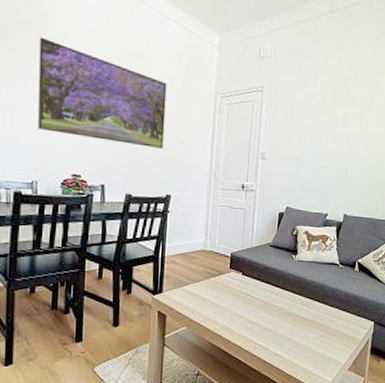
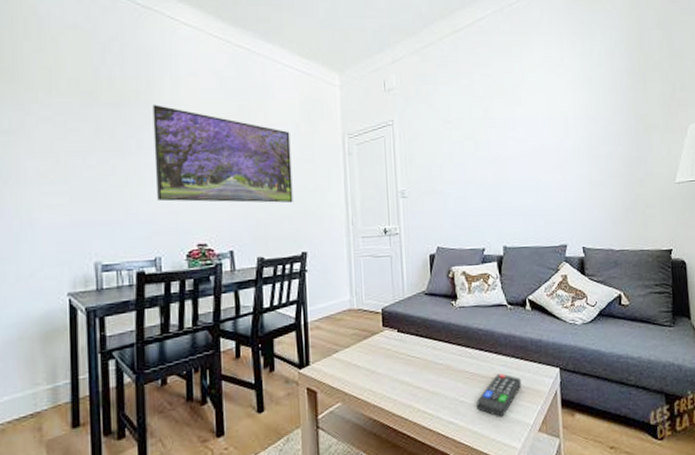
remote control: none [300,320,341,355] -> present [476,373,521,417]

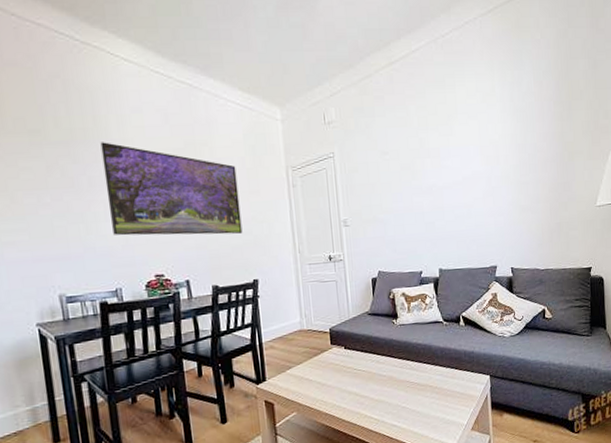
remote control: present [476,373,521,417] -> none [416,382,456,420]

